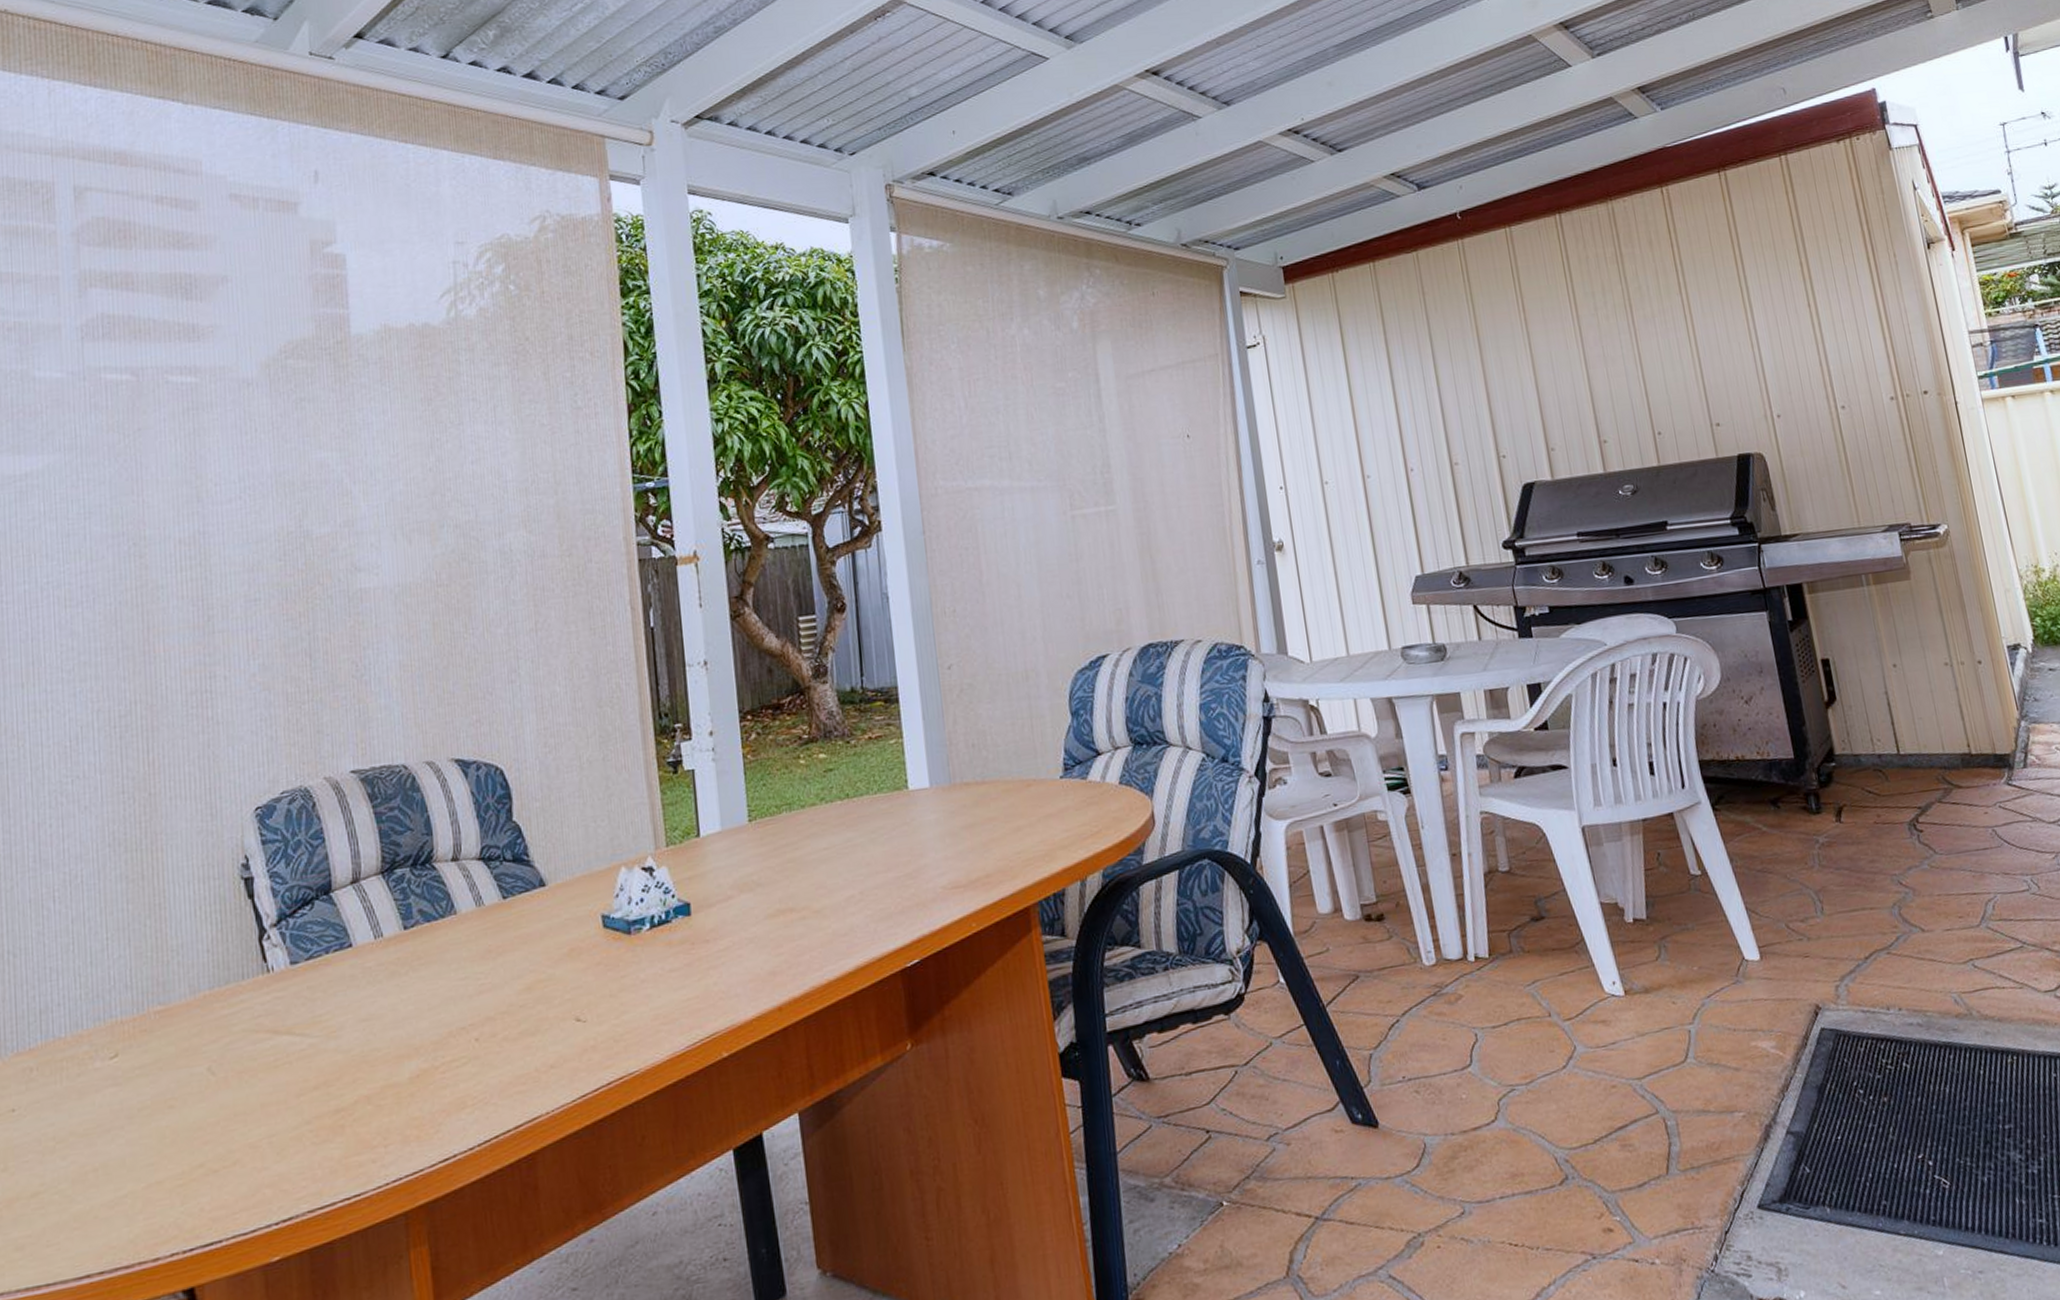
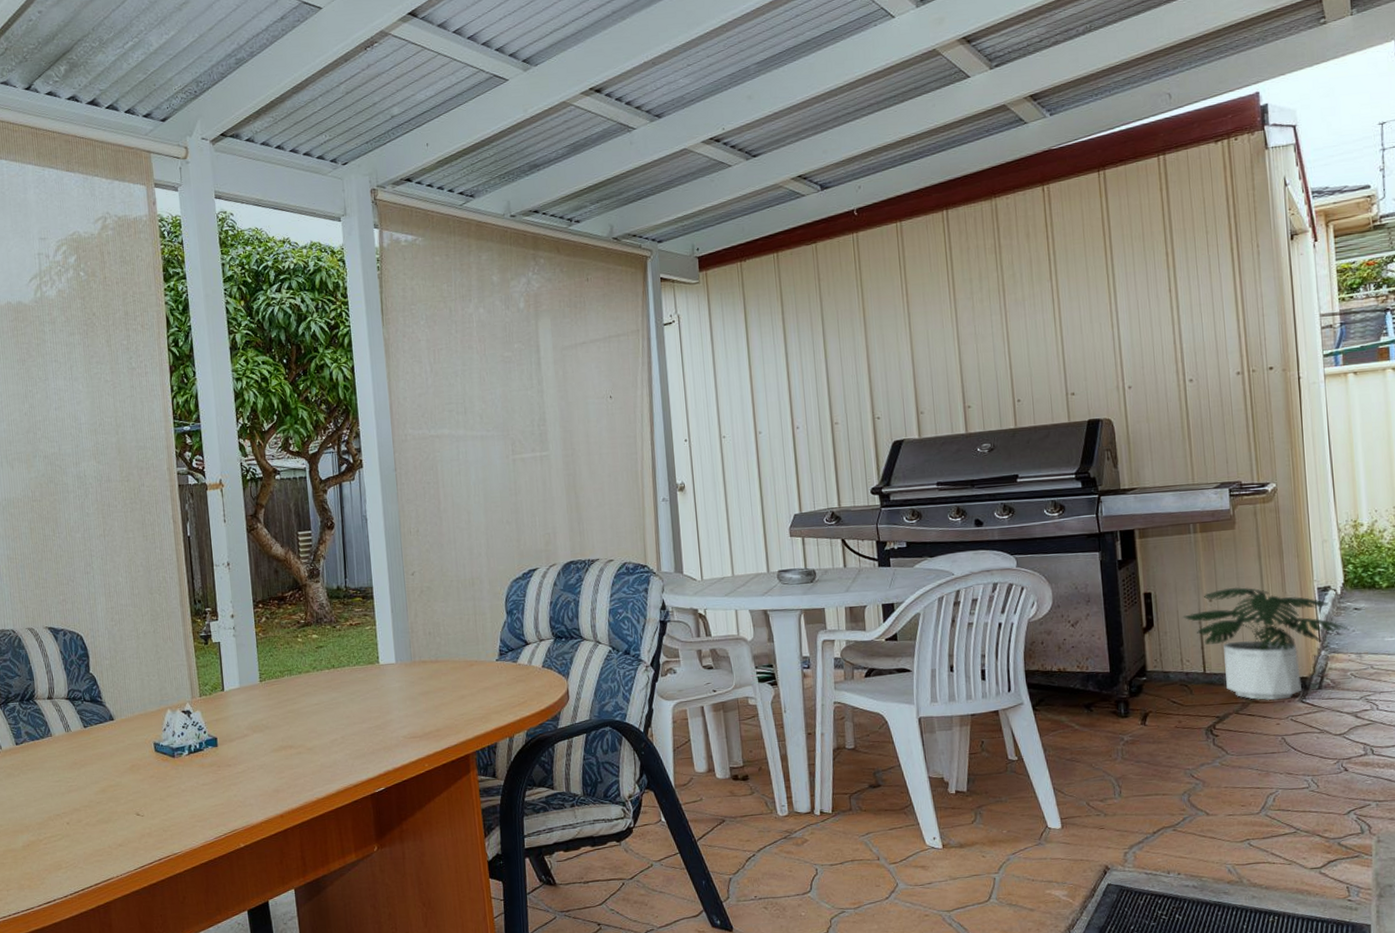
potted plant: none [1866,648,2048,785] -> present [1182,586,1350,701]

